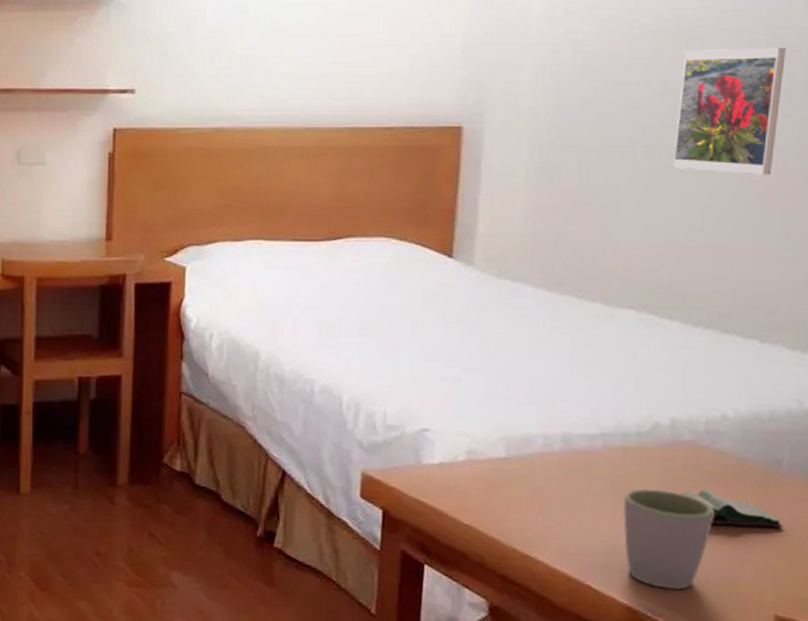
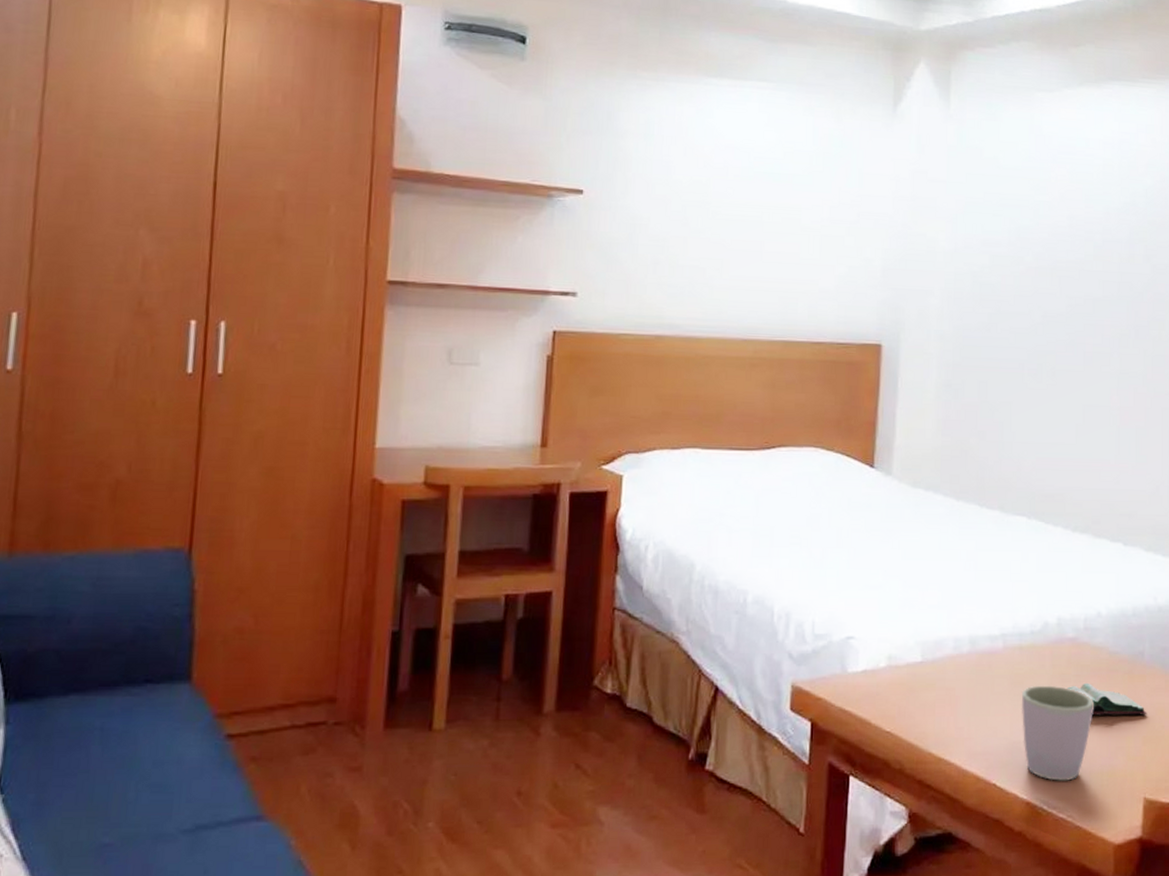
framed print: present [672,47,786,175] -> none [1052,286,1133,398]

